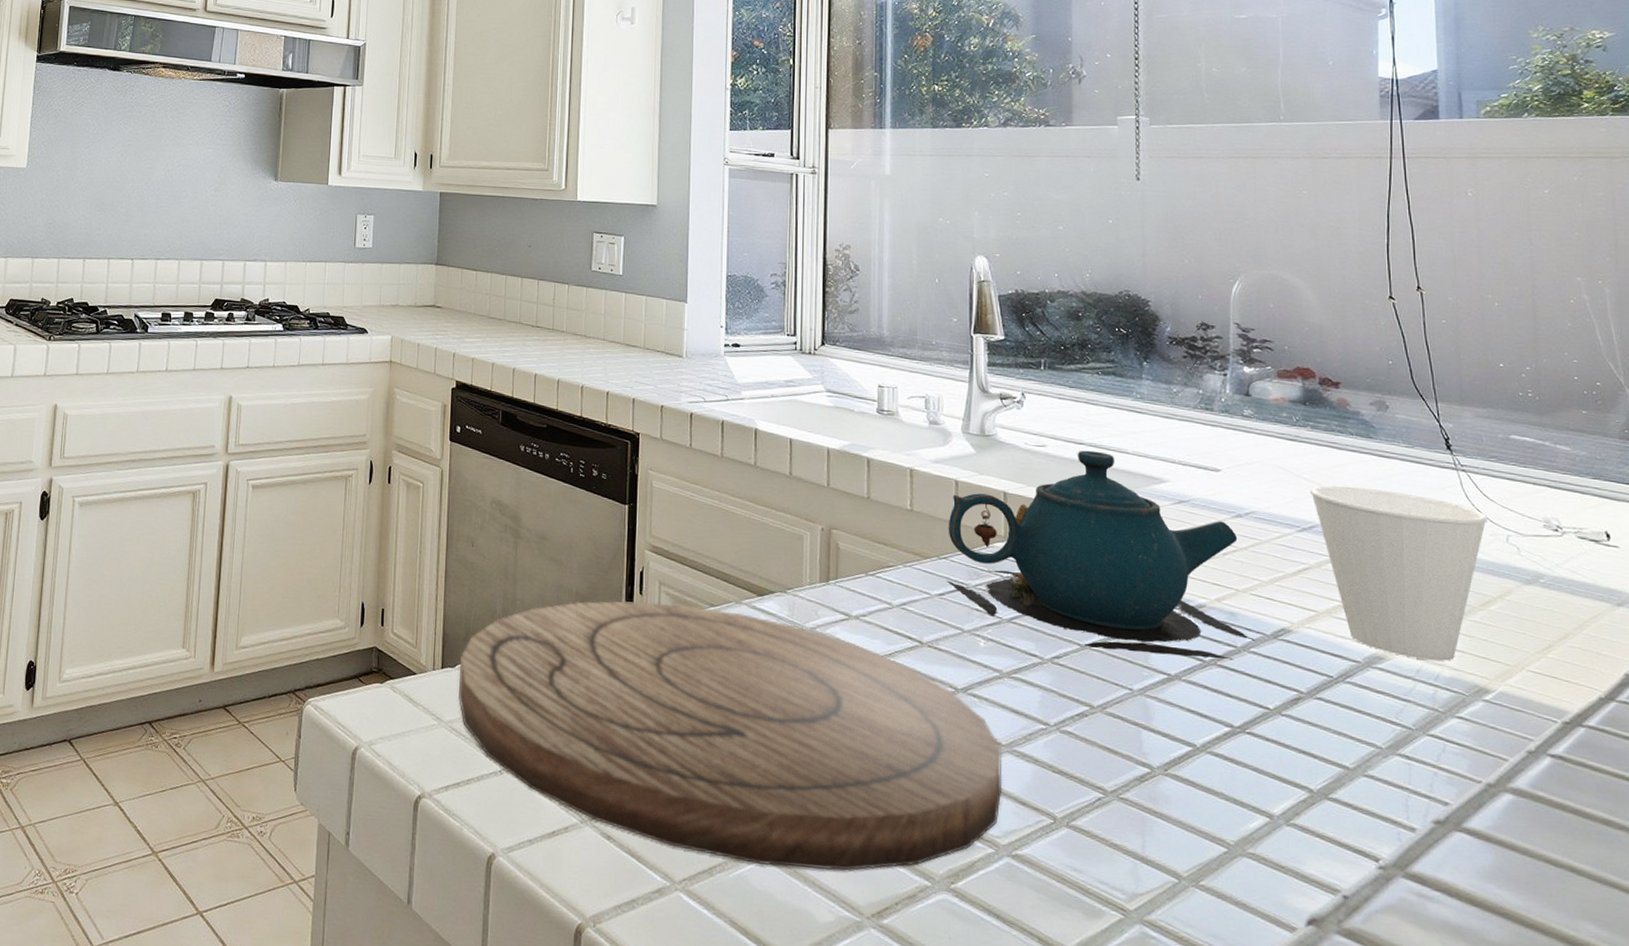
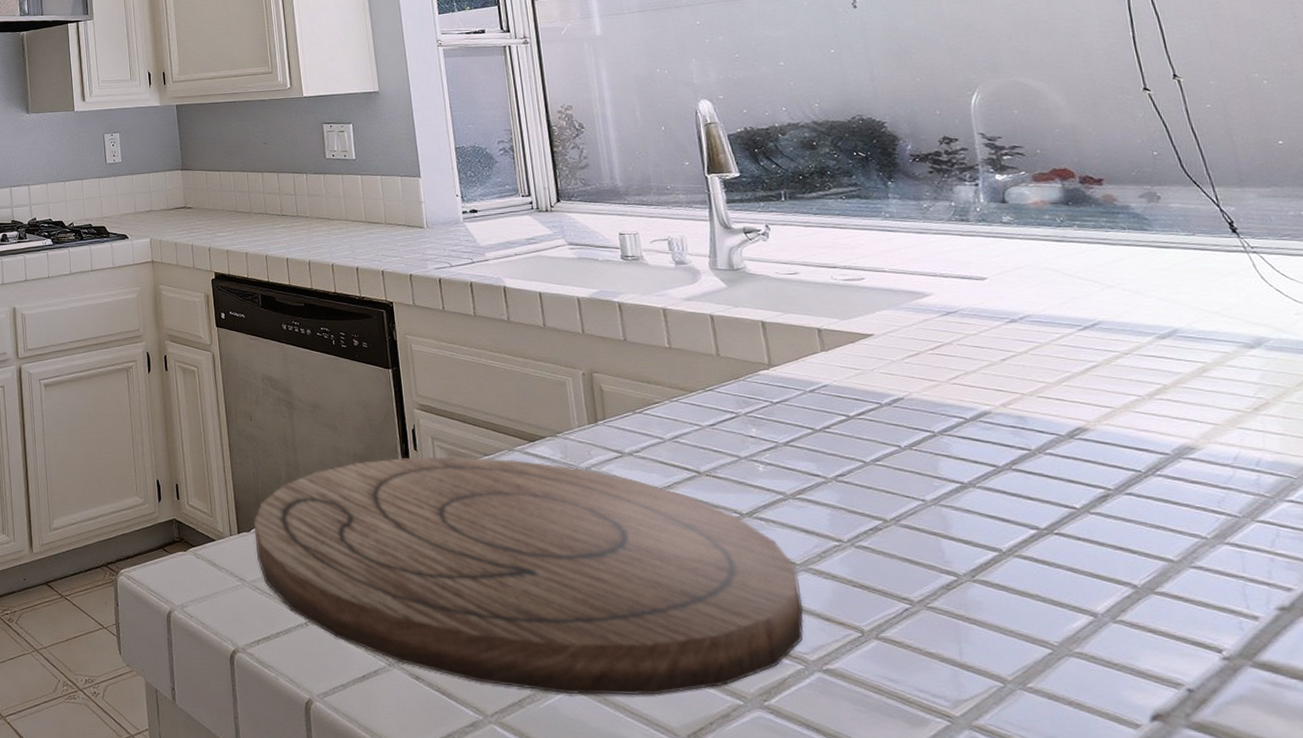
teapot: present [946,450,1256,661] -> none [709,273,1051,464]
cup: present [1309,485,1489,661] -> none [1086,280,1291,447]

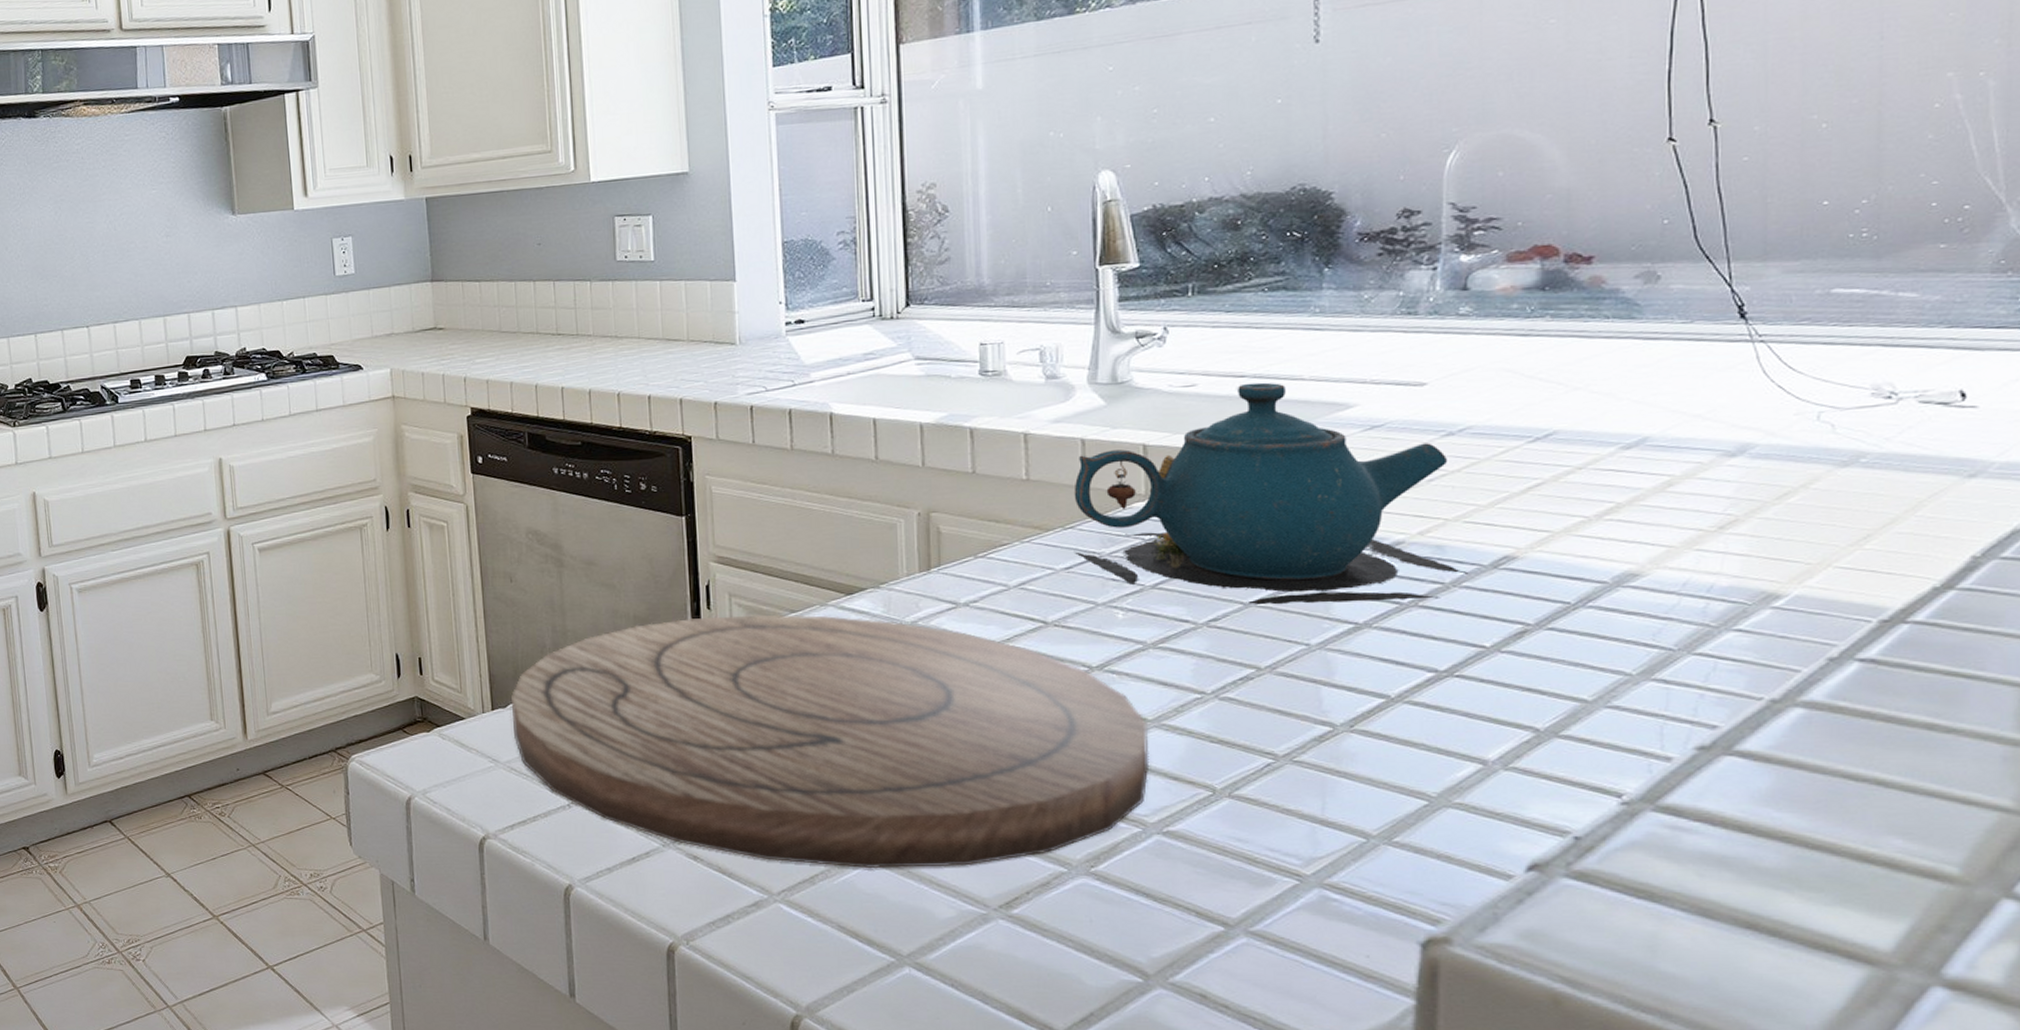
teapot: none [709,273,1051,464] -> present [1074,382,1469,605]

